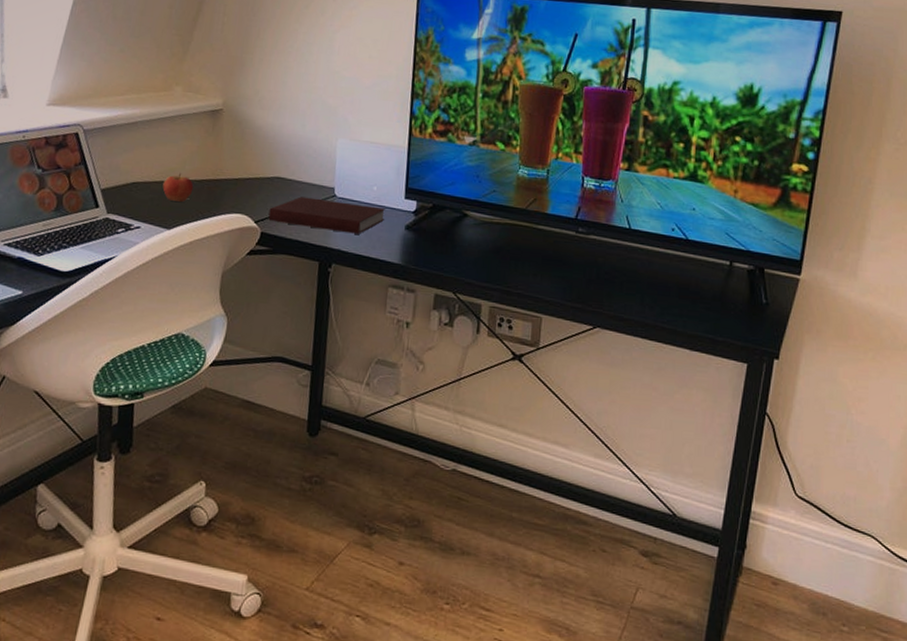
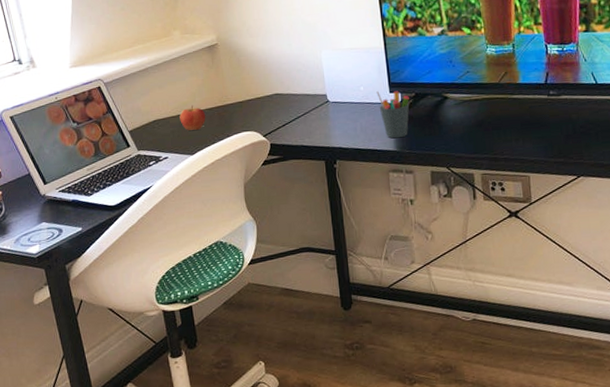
notebook: present [268,196,386,234] -> none [274,104,375,133]
pen holder: none [390,194,425,251] -> present [376,91,410,139]

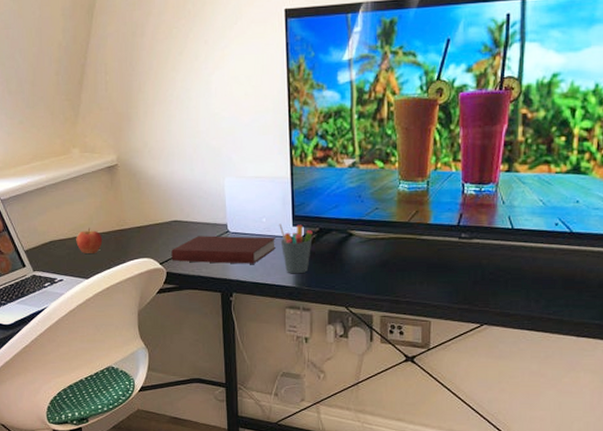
notebook: none [274,104,375,133] -> present [171,235,277,264]

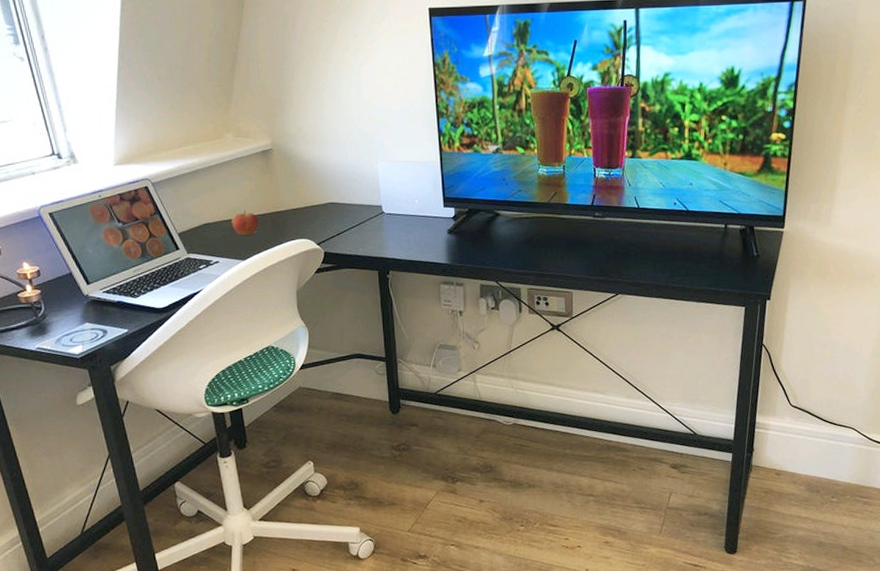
notebook: present [171,235,277,264] -> none [328,216,429,243]
pen holder: present [279,224,313,274] -> none [431,205,463,252]

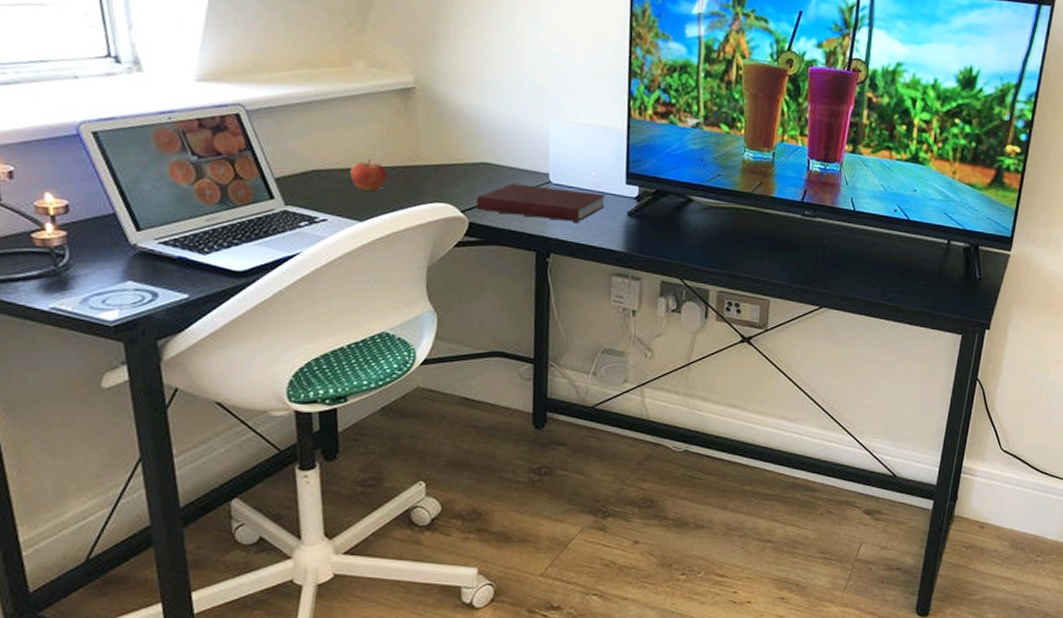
notebook: none [328,216,429,243] -> present [476,183,607,222]

